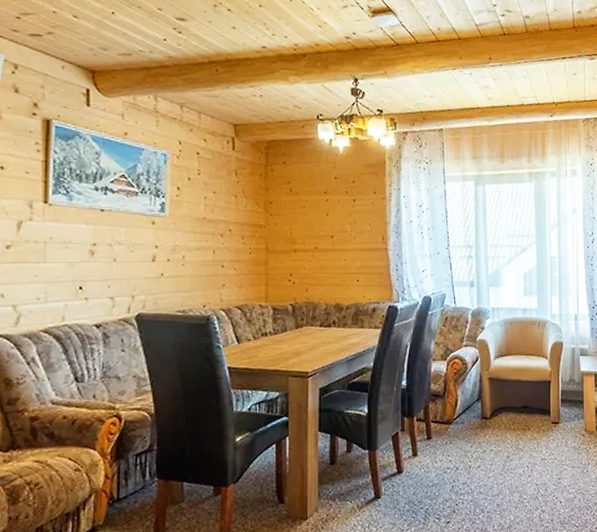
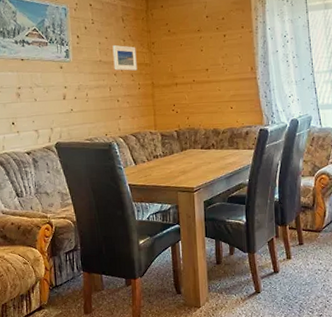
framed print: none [221,202,250,232] -> present [112,45,137,71]

